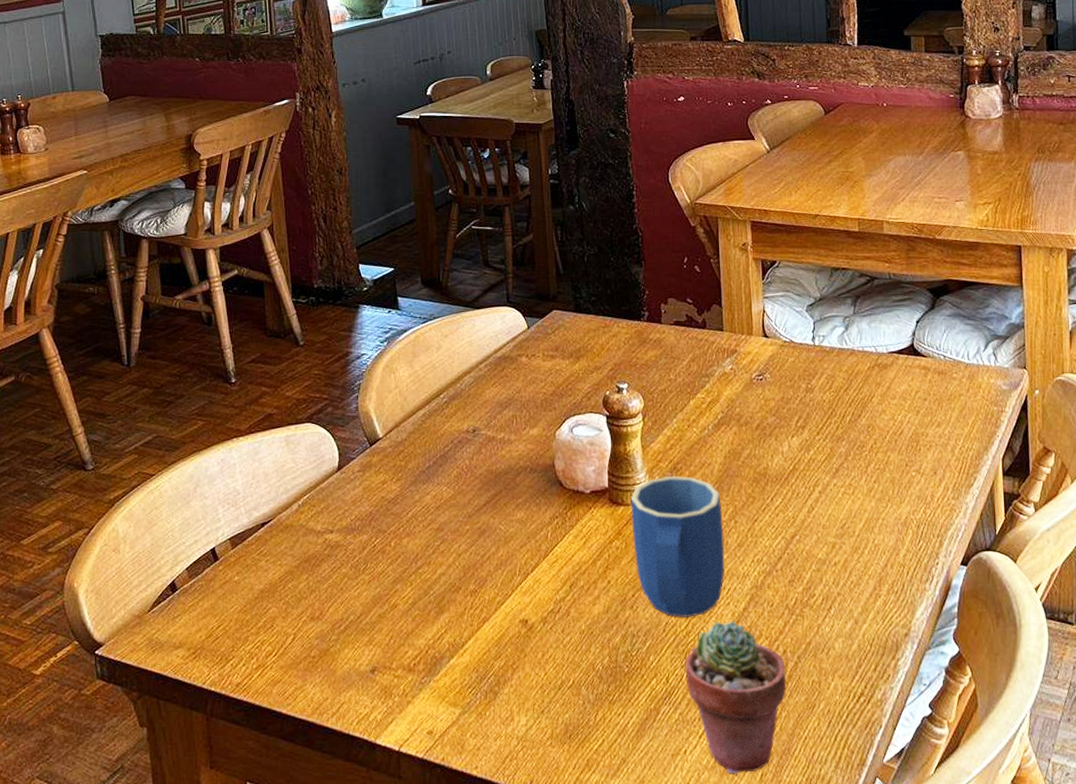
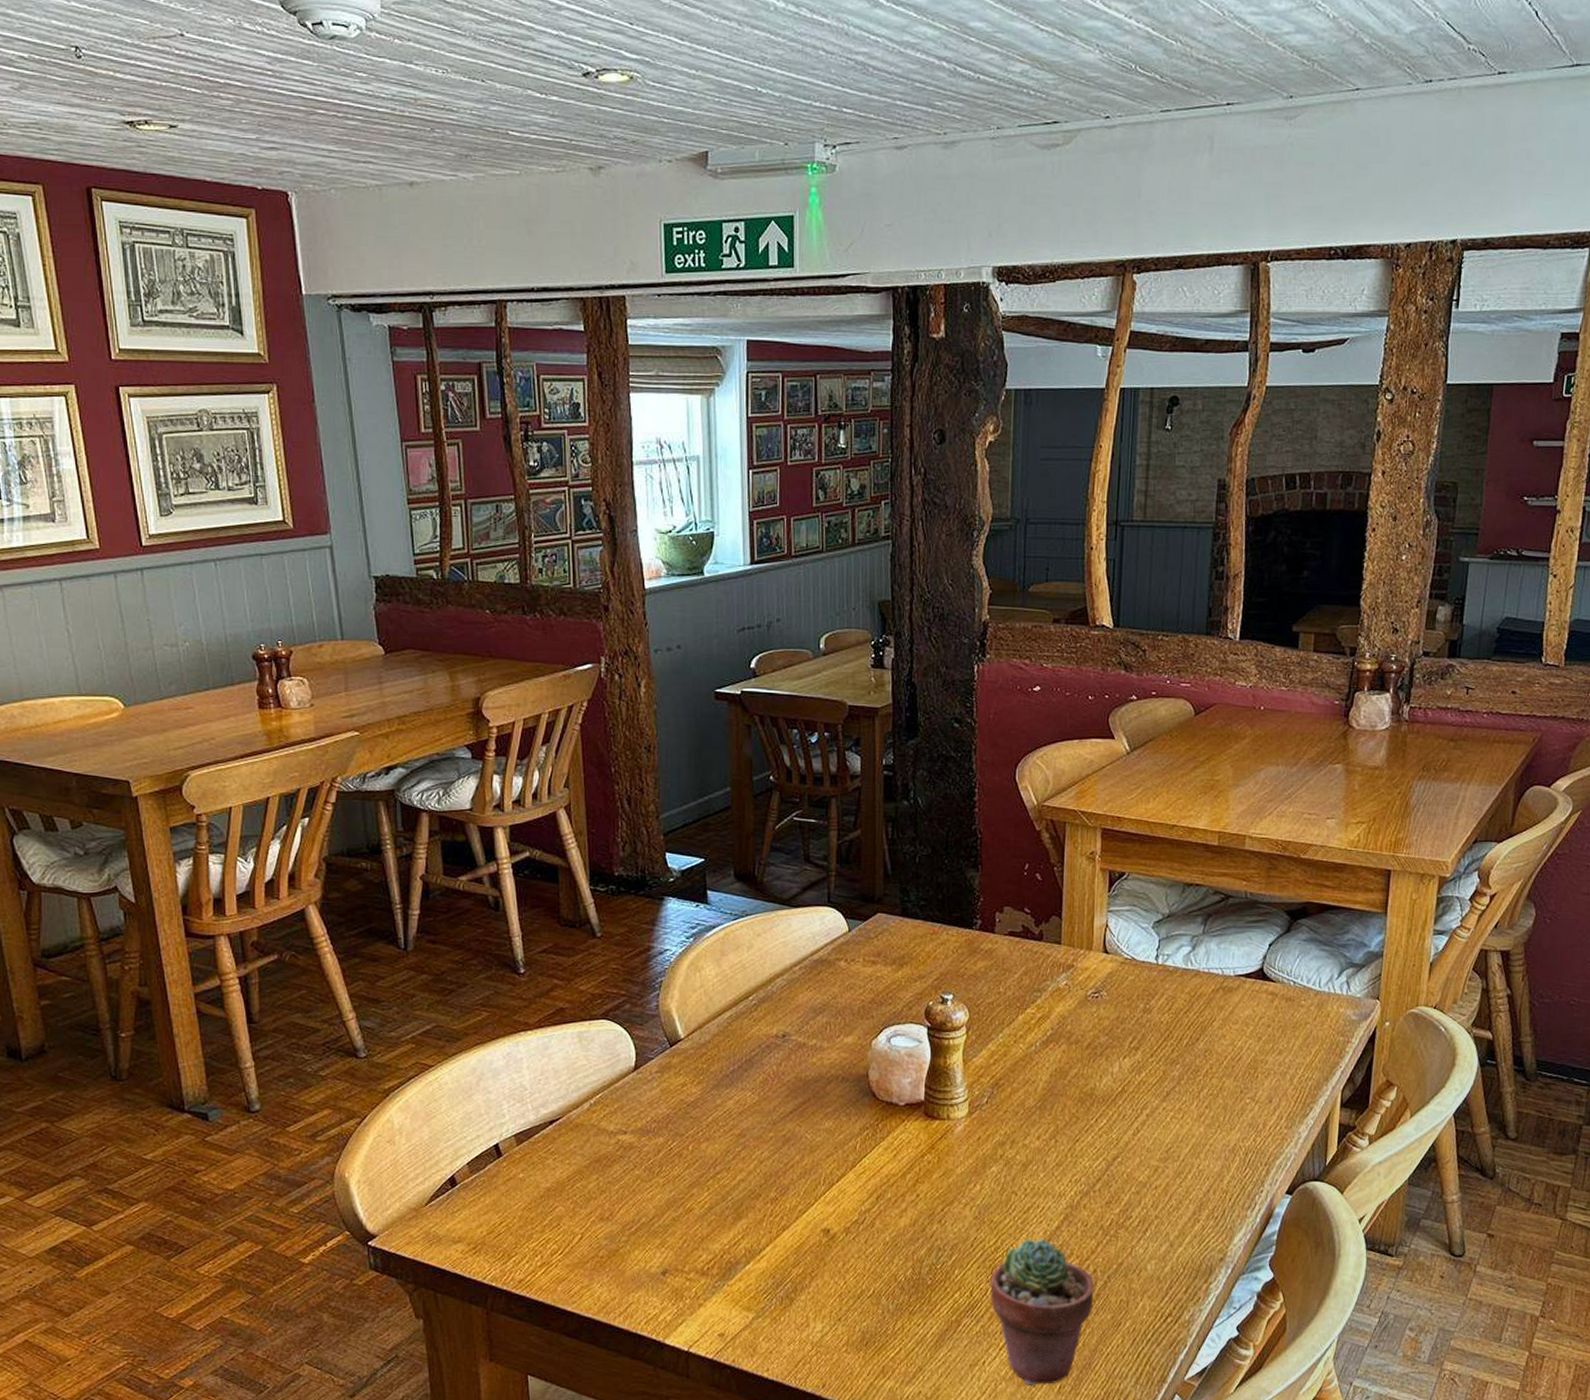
mug: present [630,475,725,617] -> none [946,1091,1043,1234]

